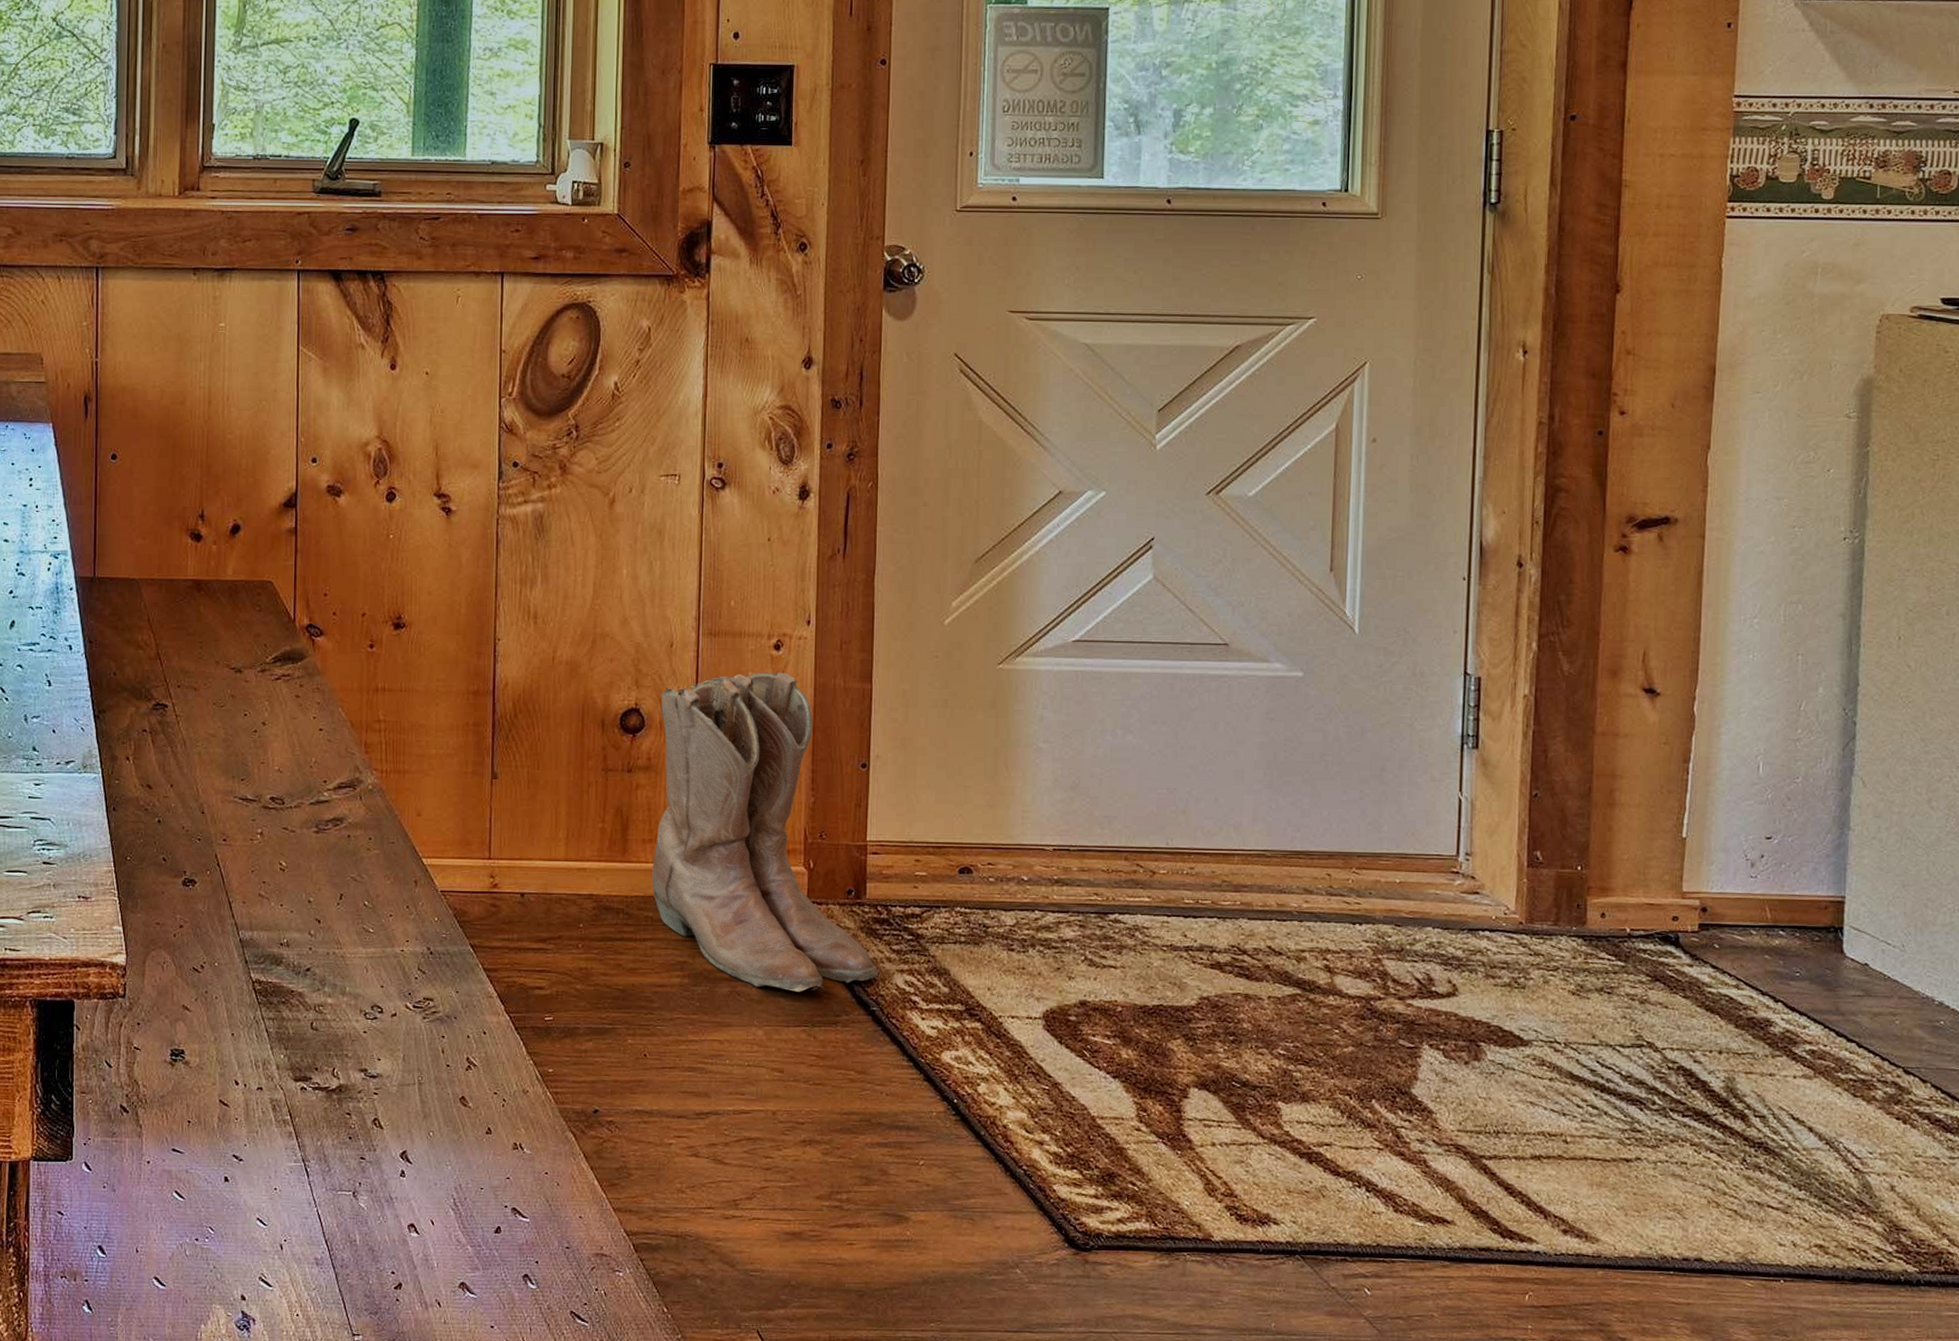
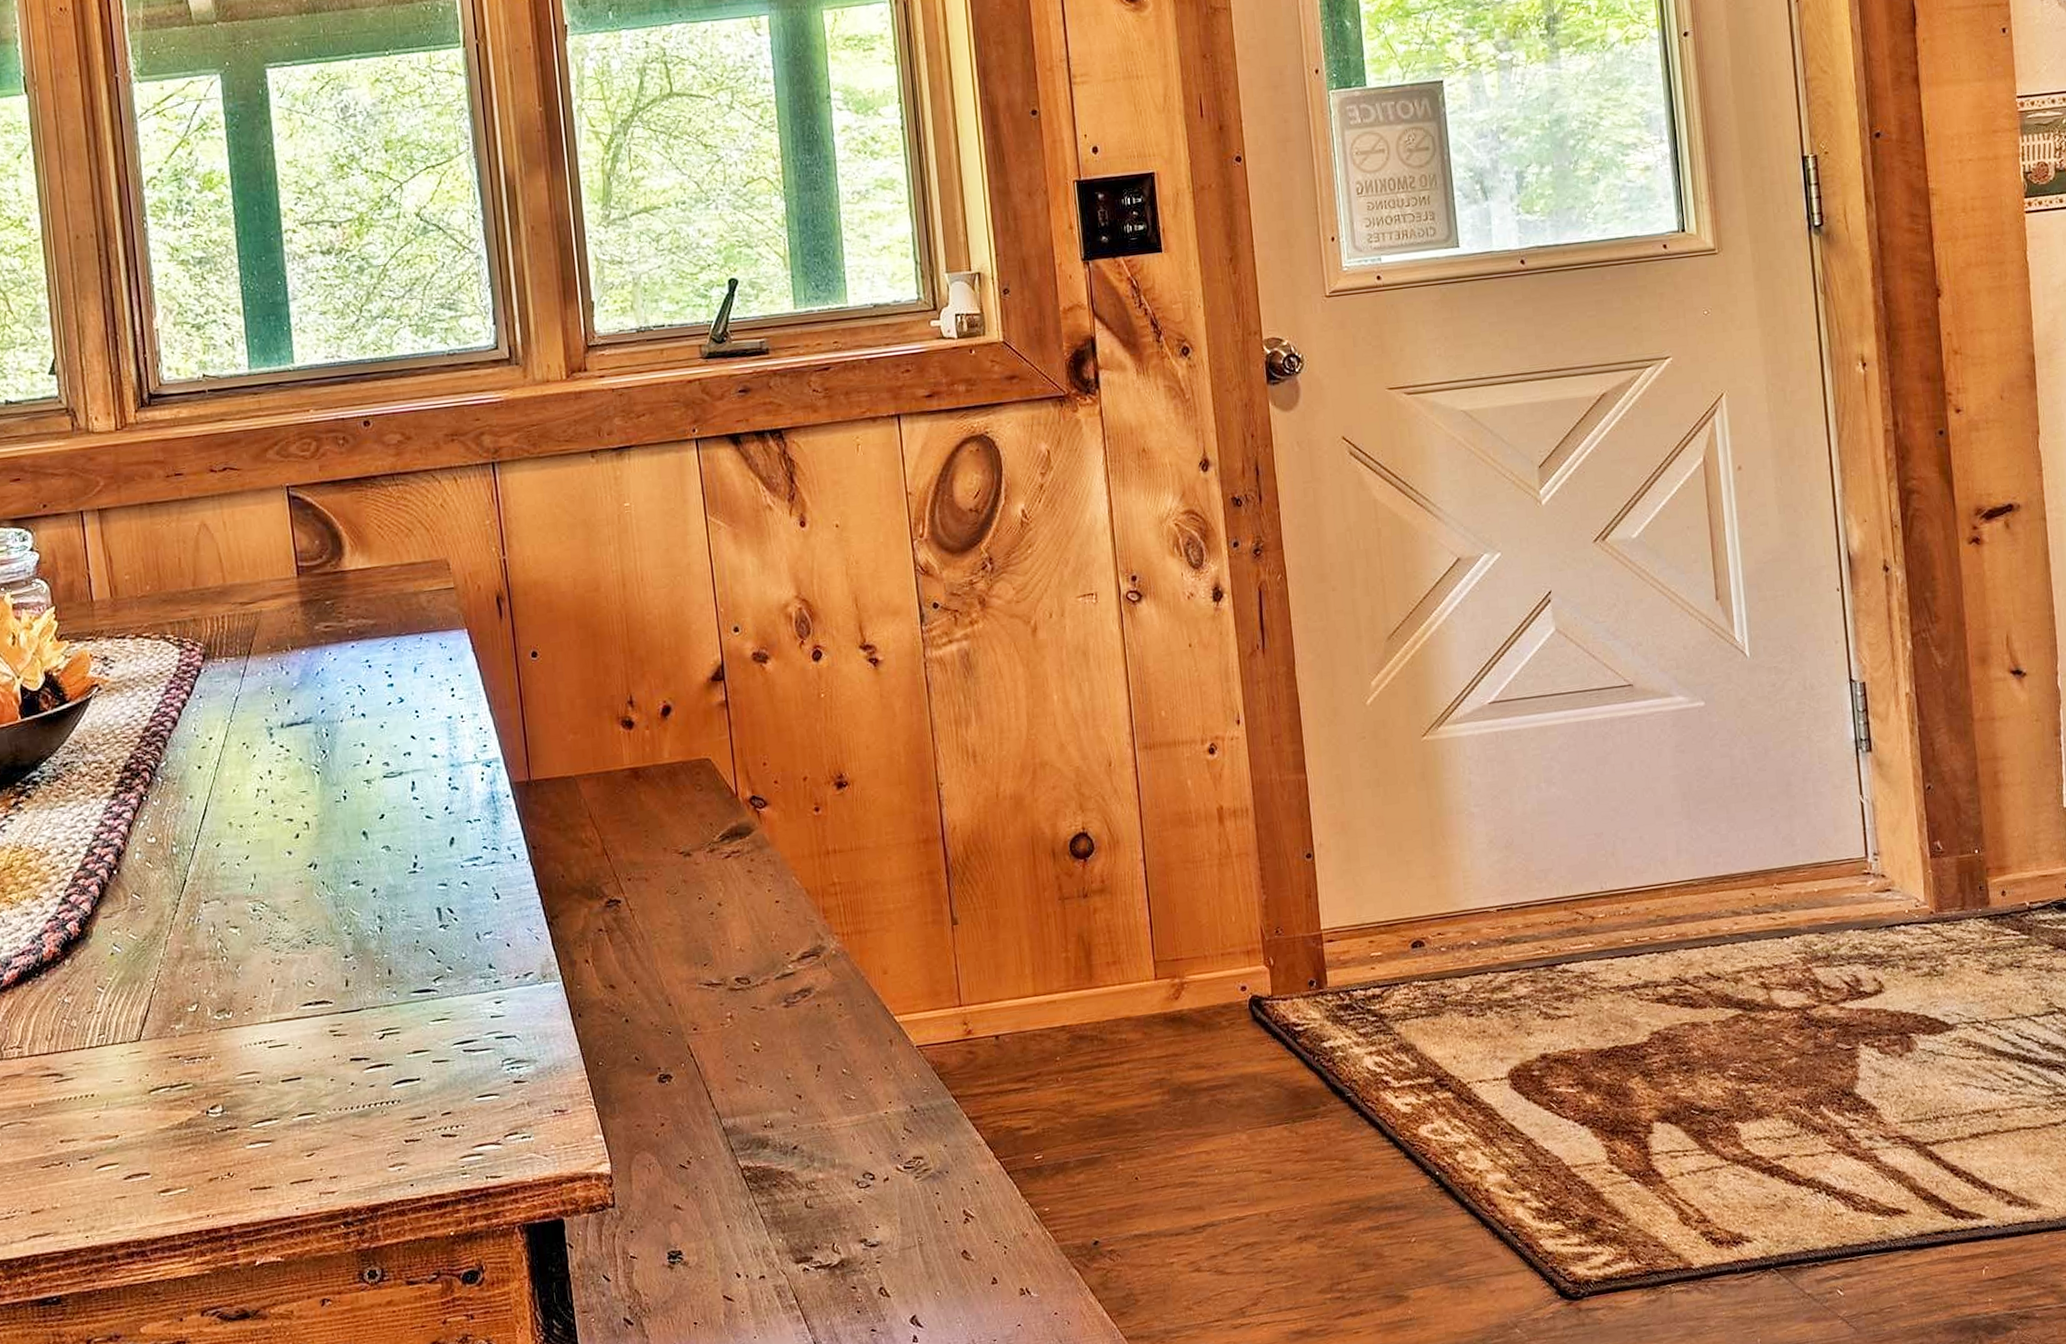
boots: present [651,672,879,992] -> none [1105,775,1349,1092]

